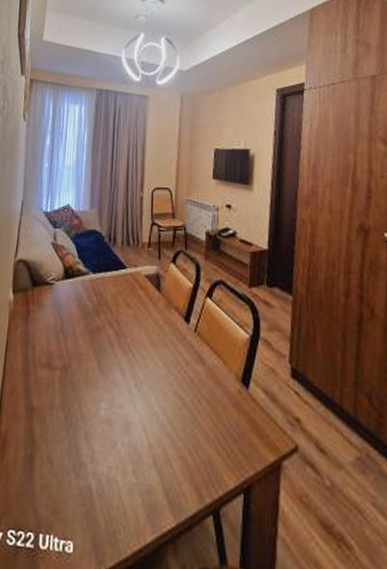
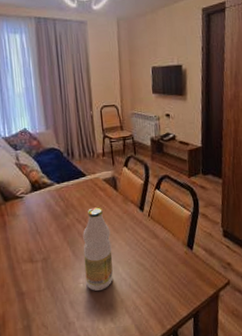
bottle: none [108,309,146,424] -> present [83,207,113,291]

